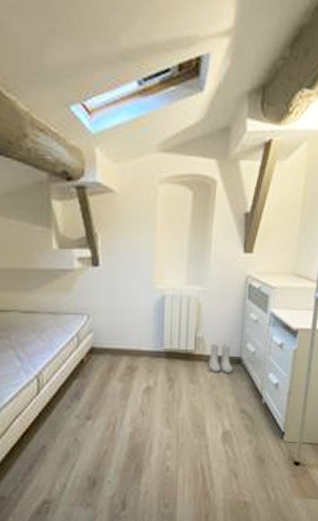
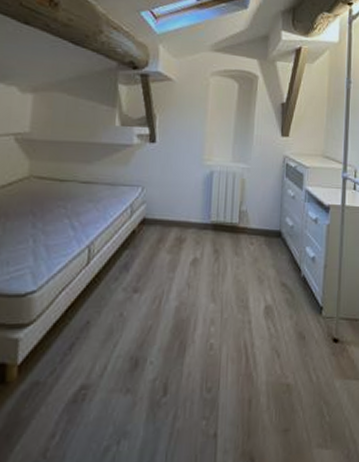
boots: present [208,343,233,373] -> none [251,217,274,245]

